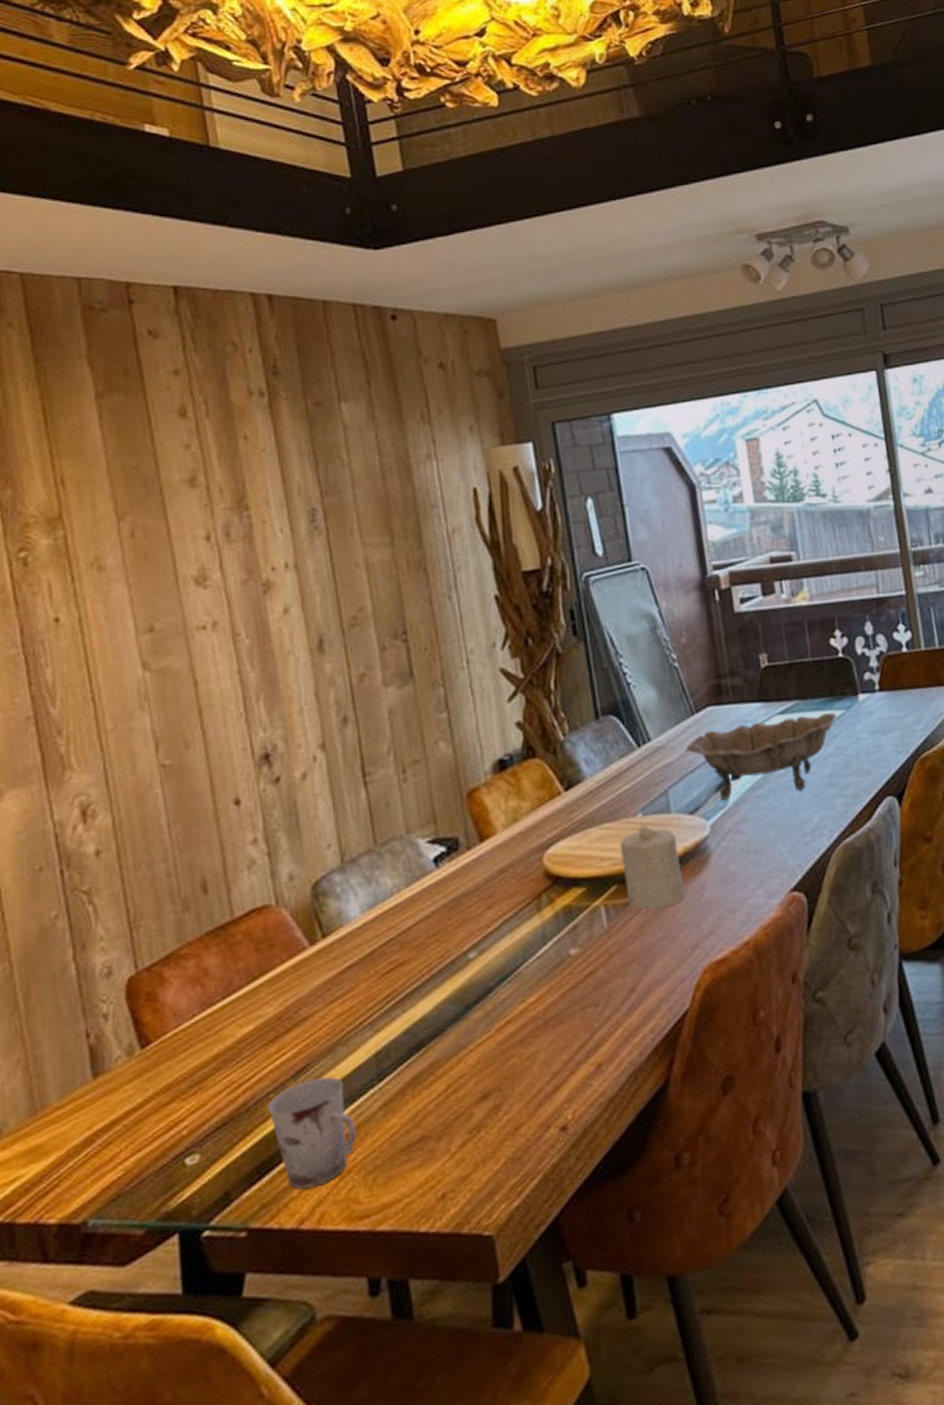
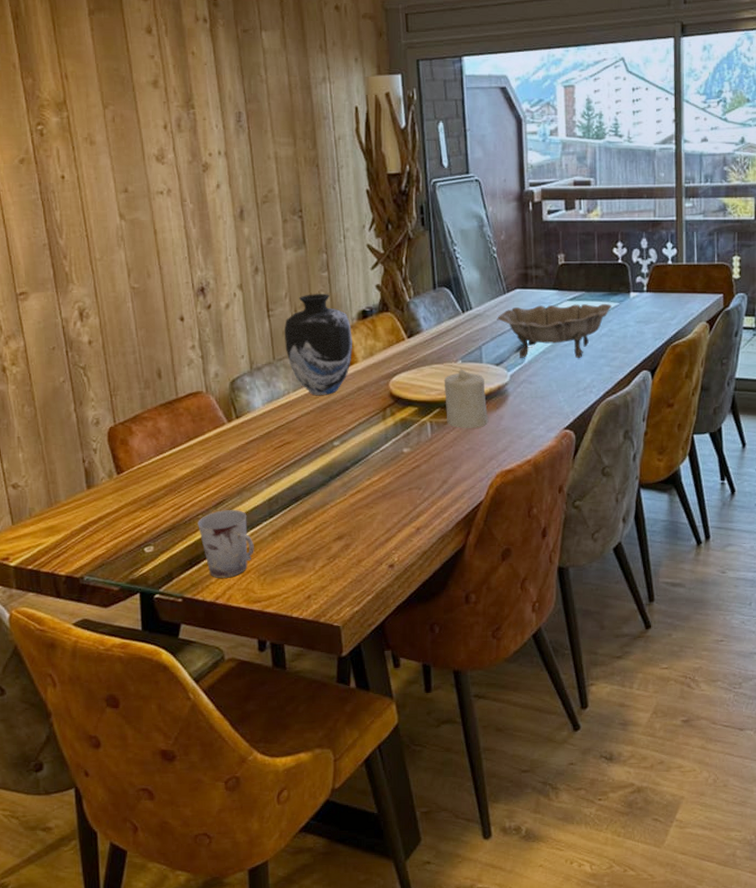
vase: none [387,742,488,889] -> present [284,294,352,395]

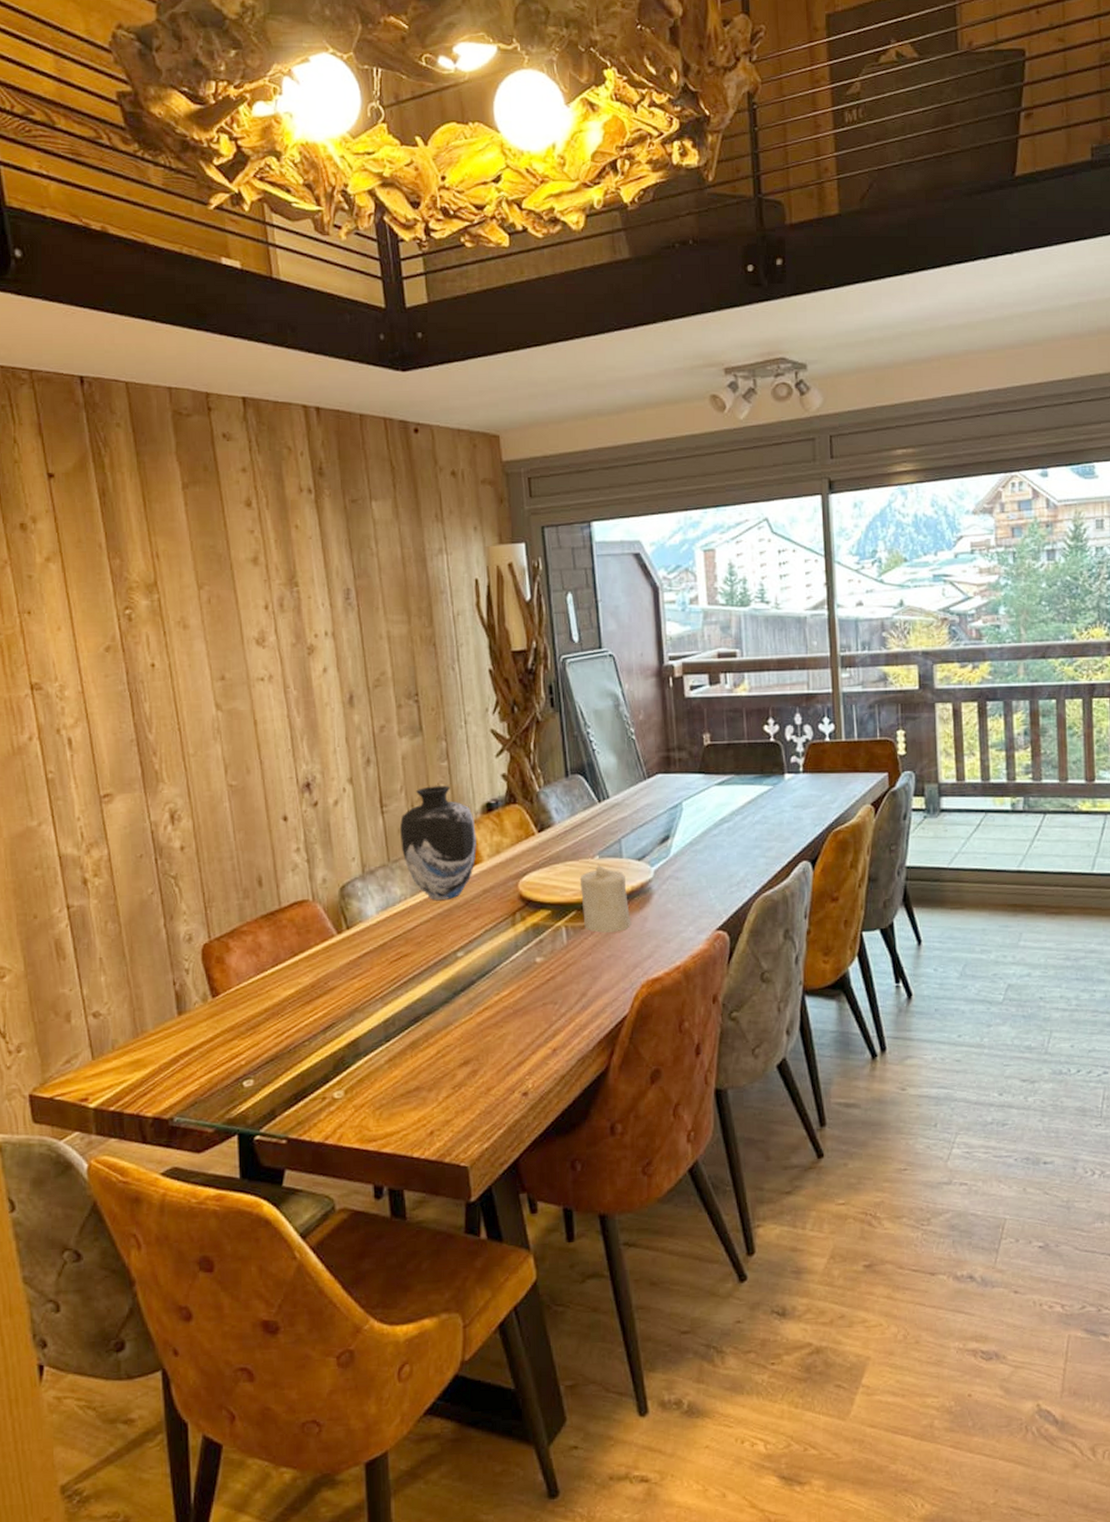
cup: present [198,510,254,578] -> none [304,1034,368,1114]
decorative bowl: present [497,303,612,359] -> none [637,787,765,851]

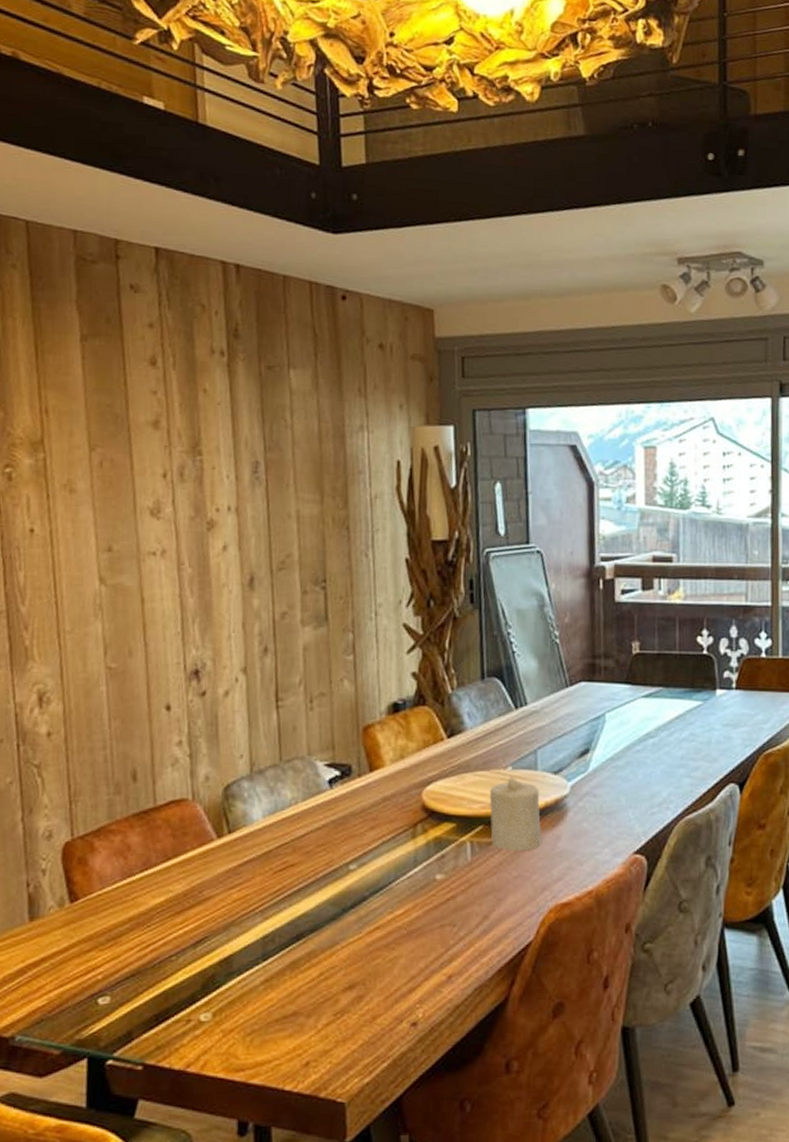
vase: present [399,786,476,900] -> none [295,681,380,806]

